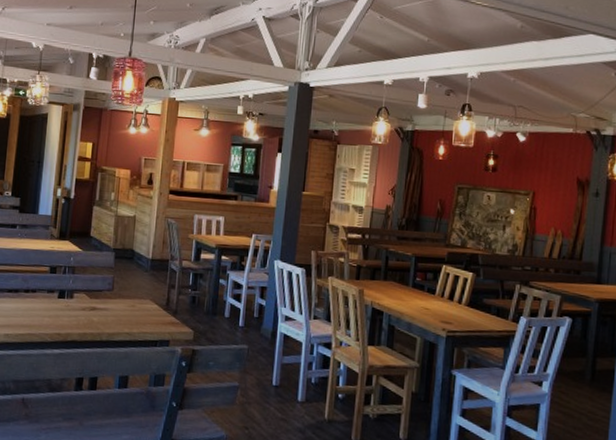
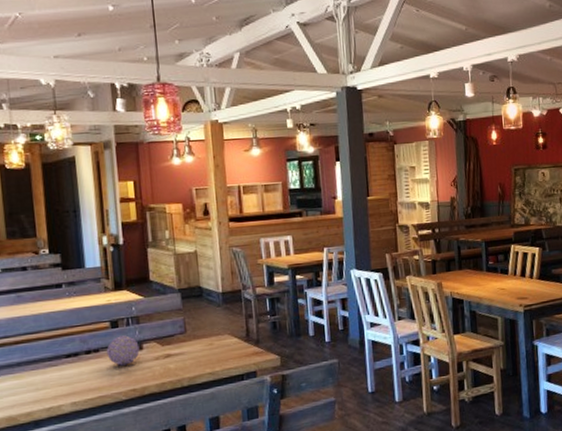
decorative ball: none [42,281,71,310] -> present [106,335,140,366]

